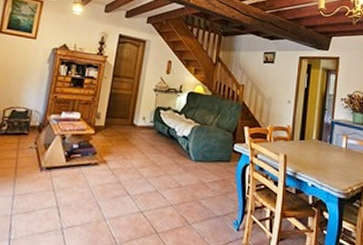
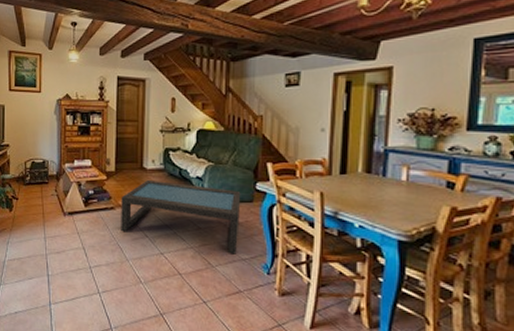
coffee table: none [102,136,221,212] -> present [121,179,241,255]

